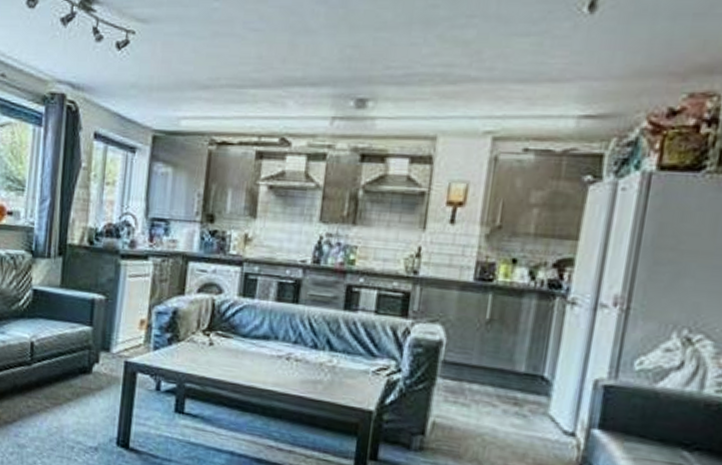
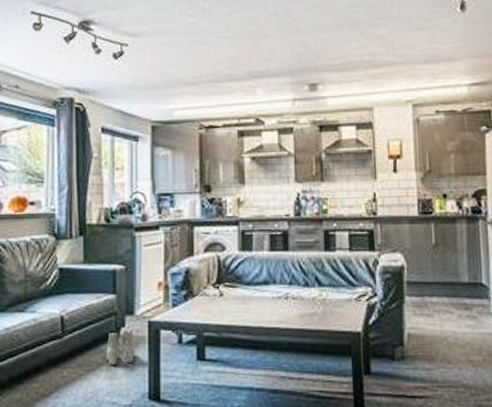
boots: none [75,367,108,404] -> present [106,330,135,366]

